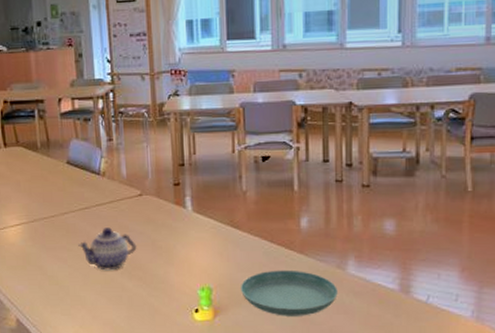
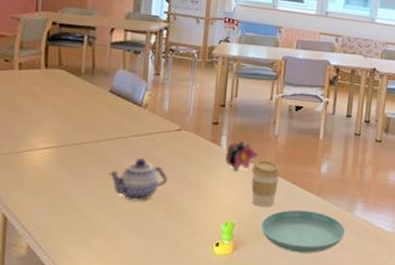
flower: none [191,199,227,233] -> present [224,140,258,171]
coffee cup: none [222,219,255,269] -> present [251,160,281,207]

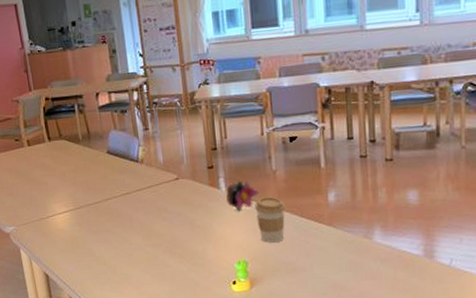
teapot: present [108,158,168,201] -> none [122,210,176,250]
saucer: present [260,209,345,253] -> none [273,241,365,284]

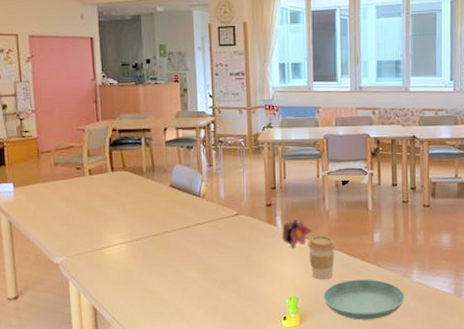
saucer: none [273,241,365,284] -> present [322,279,404,320]

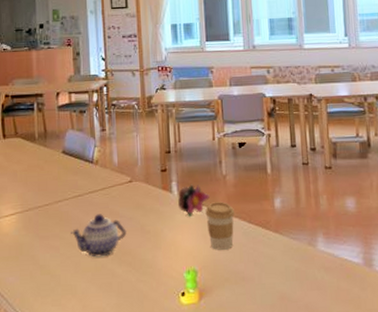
teapot: none [178,244,232,284] -> present [71,214,127,258]
saucer: present [322,279,404,320] -> none [222,248,310,295]

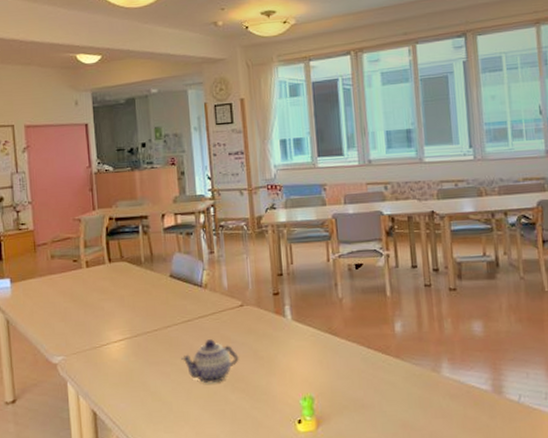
flower: present [177,184,210,217] -> none [291,308,325,342]
coffee cup: present [205,201,234,250] -> none [321,326,352,377]

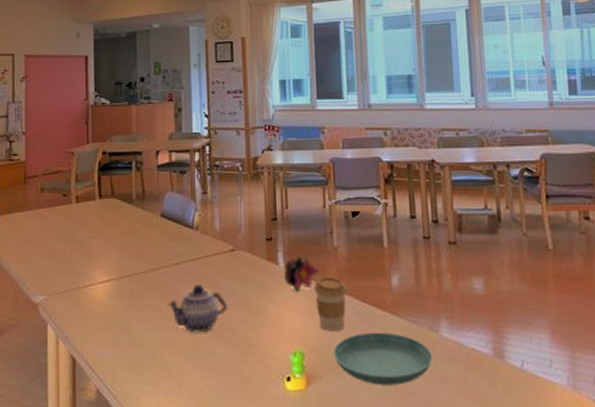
flower: none [291,308,325,342] -> present [283,255,319,292]
coffee cup: none [321,326,352,377] -> present [314,276,347,331]
saucer: none [341,375,435,423] -> present [333,332,432,385]

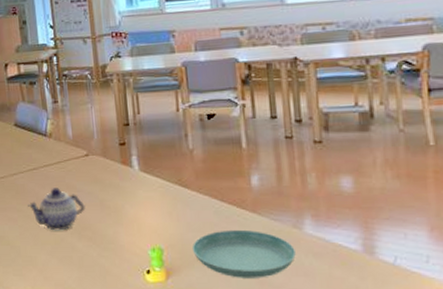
flower: present [283,255,319,292] -> none [139,159,175,193]
coffee cup: present [314,276,347,331] -> none [170,178,204,229]

